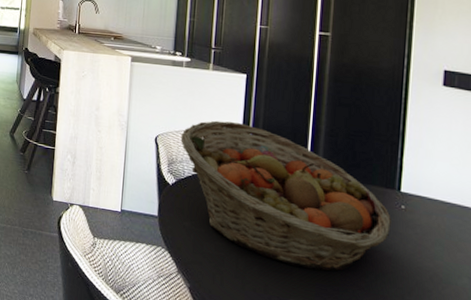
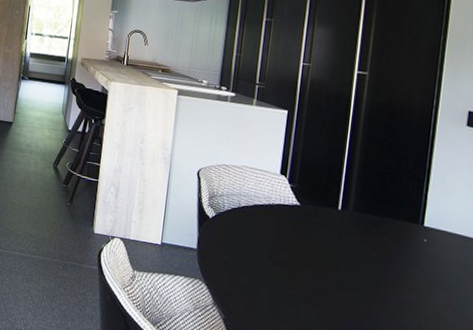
fruit basket: present [180,120,393,271] -> none [222,155,415,302]

